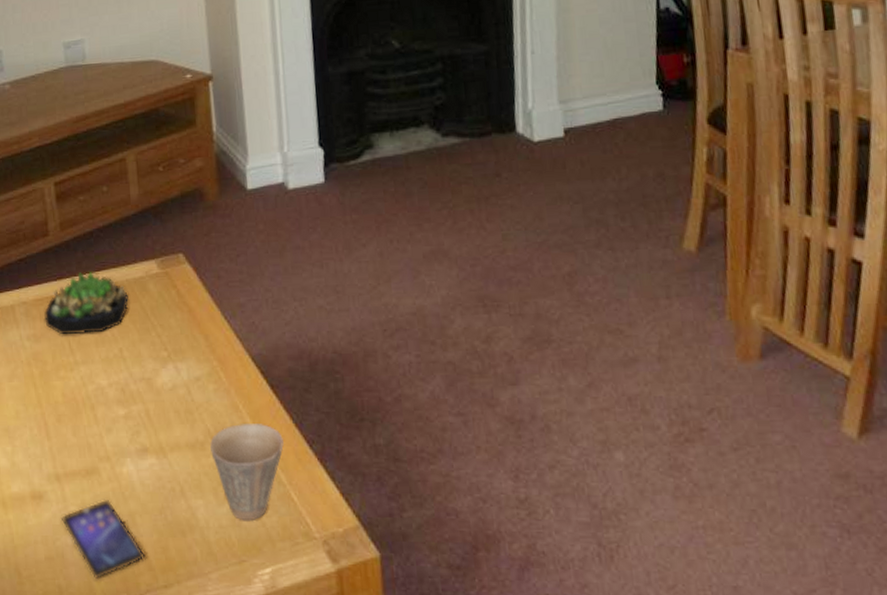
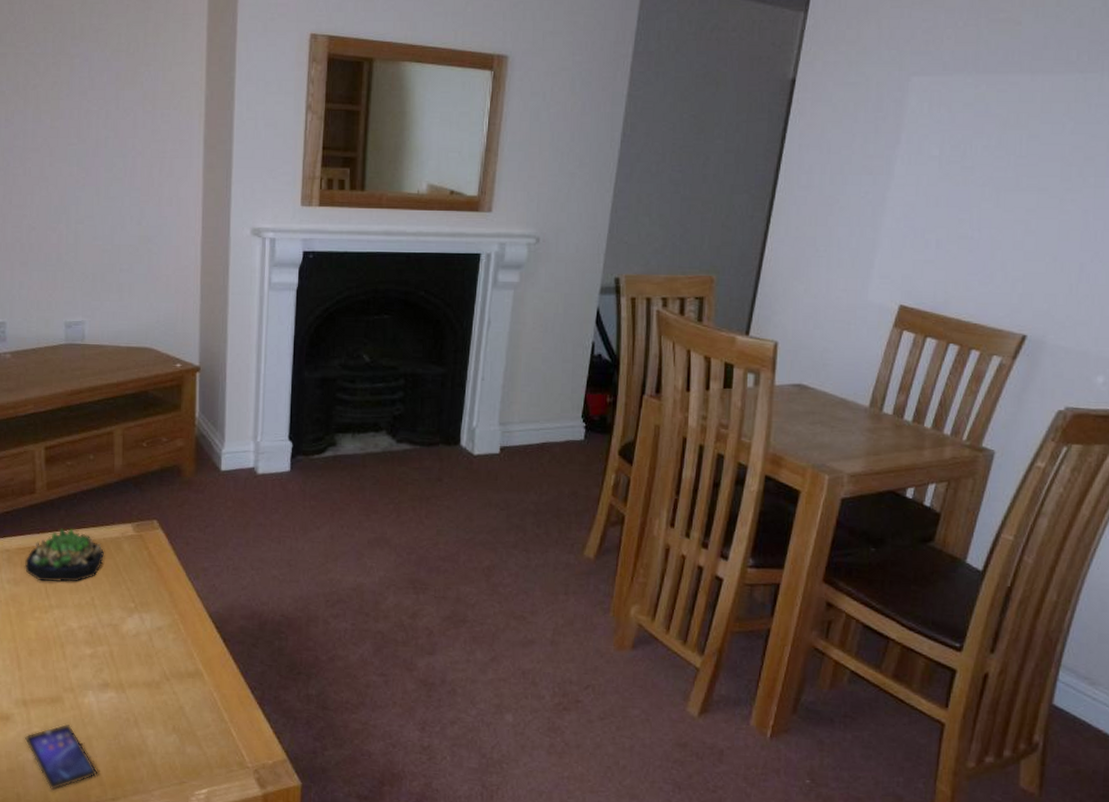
cup: present [210,424,284,522] -> none [165,669,229,750]

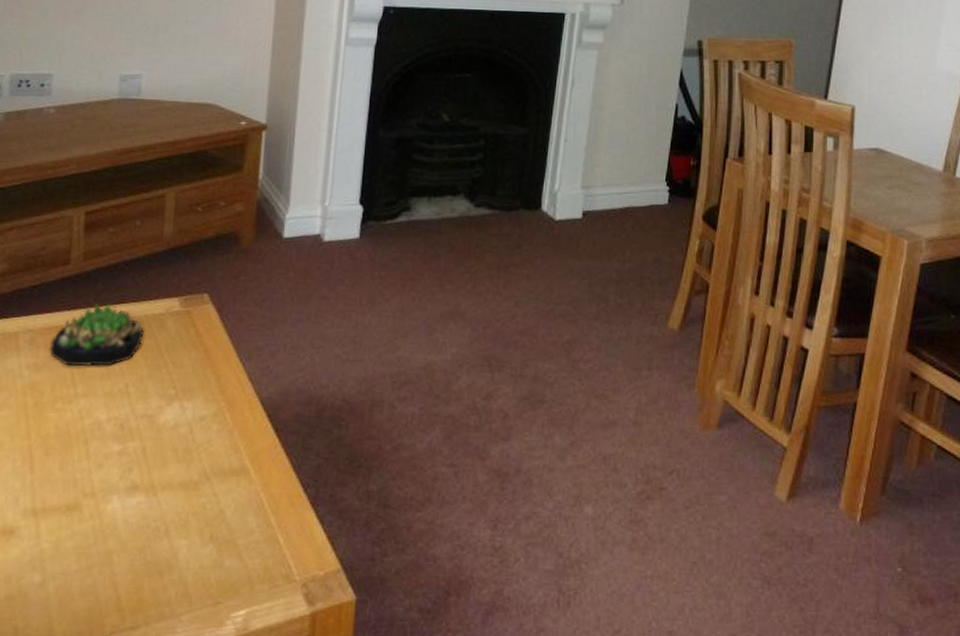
smartphone: present [24,723,98,791] -> none [30,536,117,621]

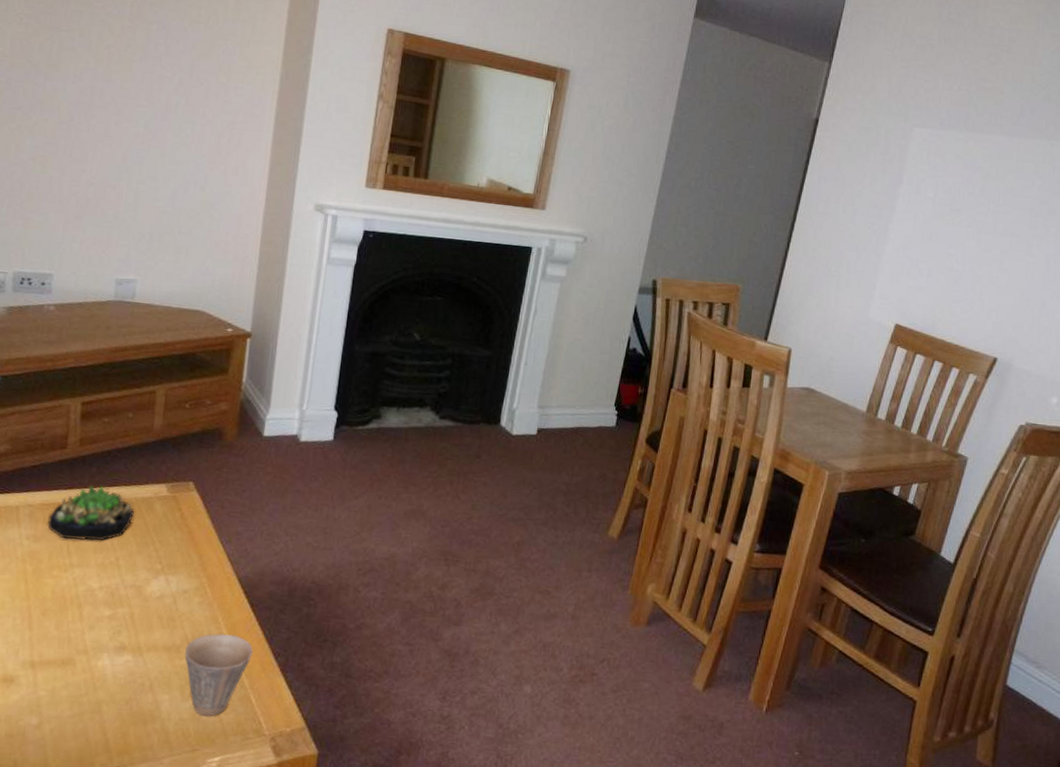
cup: none [203,465,279,563] -> present [185,634,253,717]

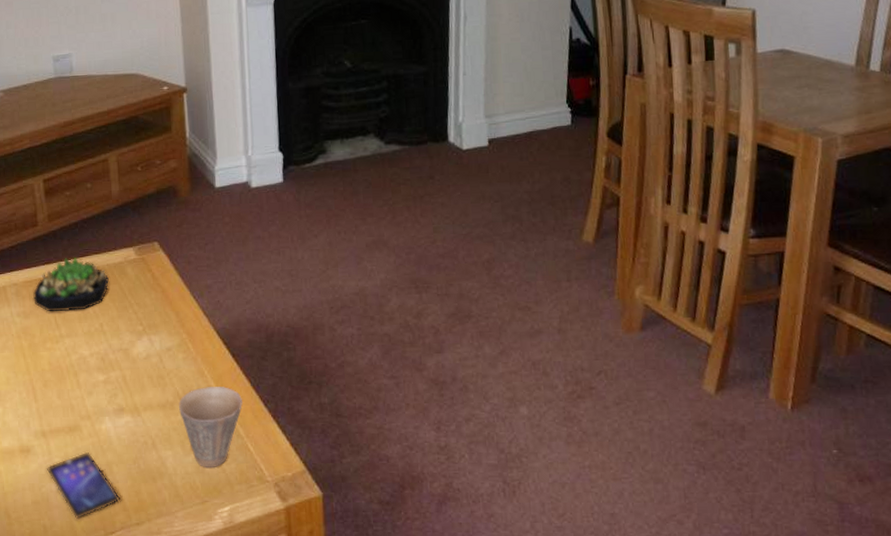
smartphone: none [28,687,105,758] -> present [46,451,121,520]

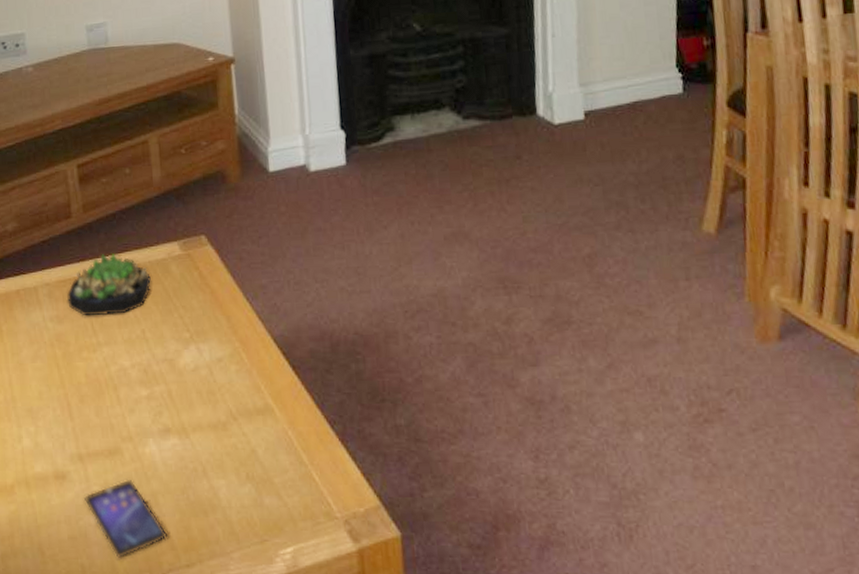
cup: present [179,387,242,469] -> none [232,404,305,501]

